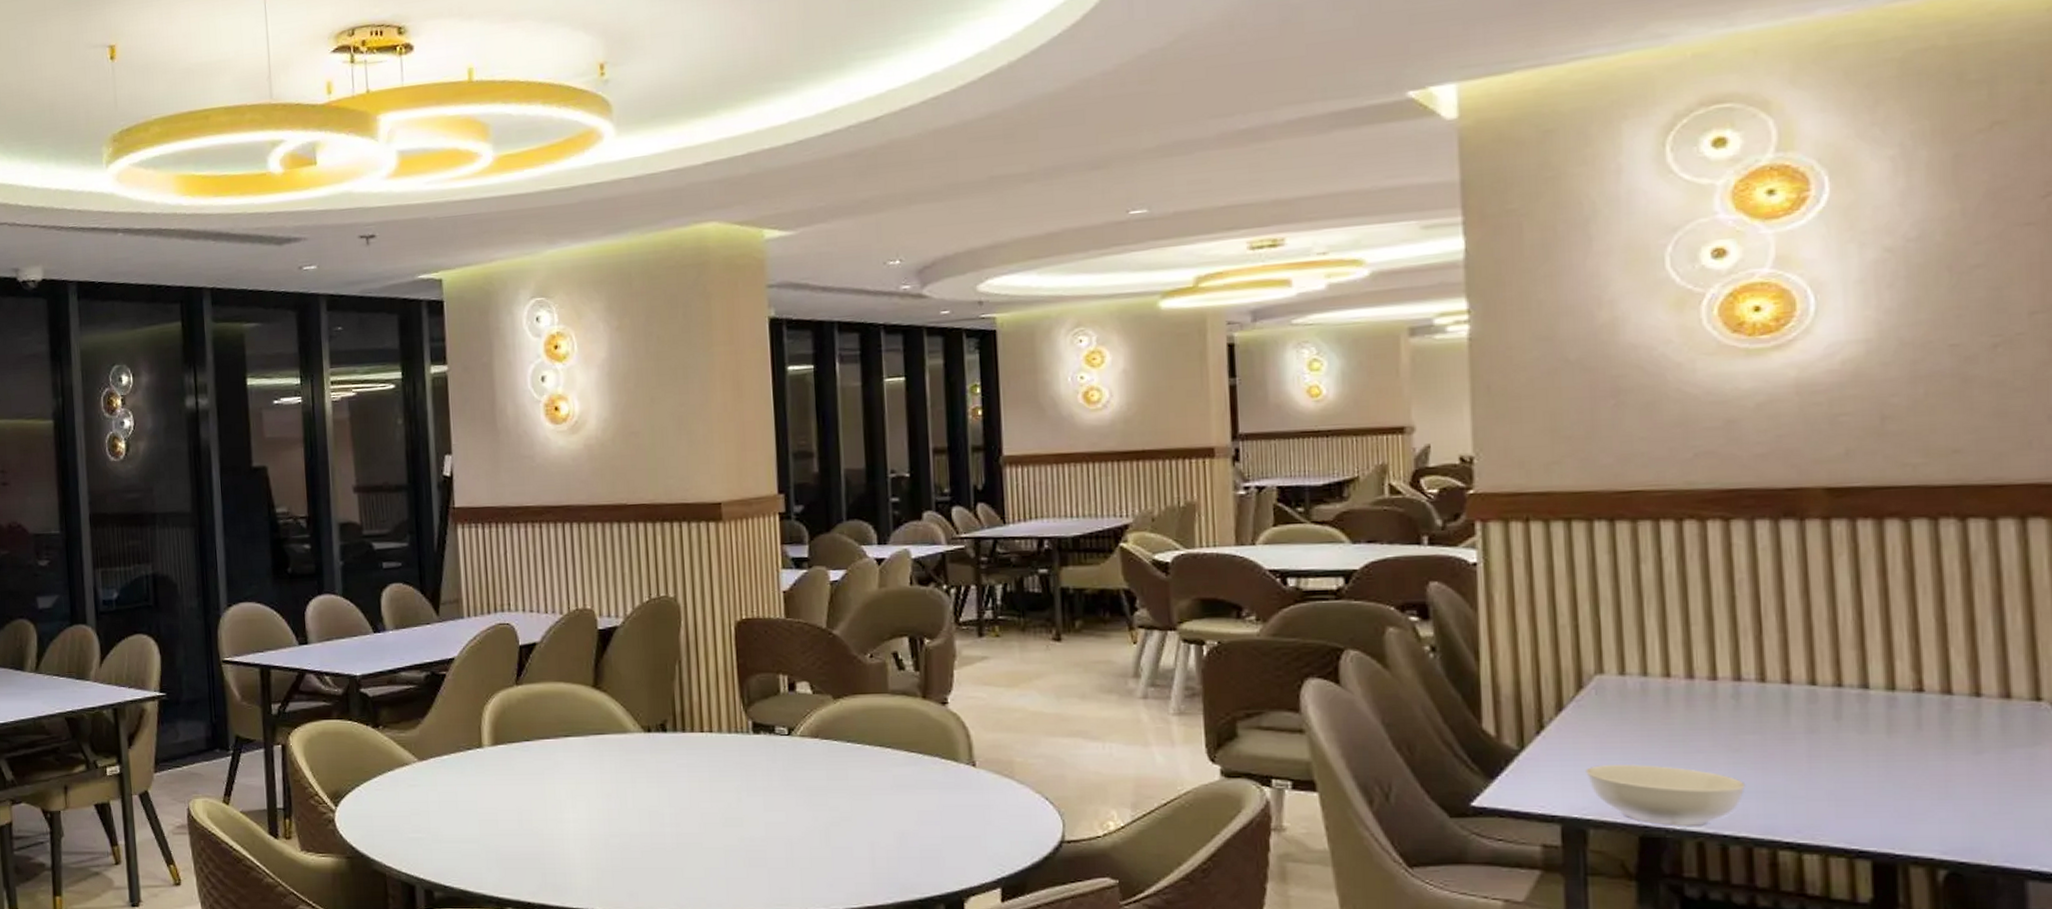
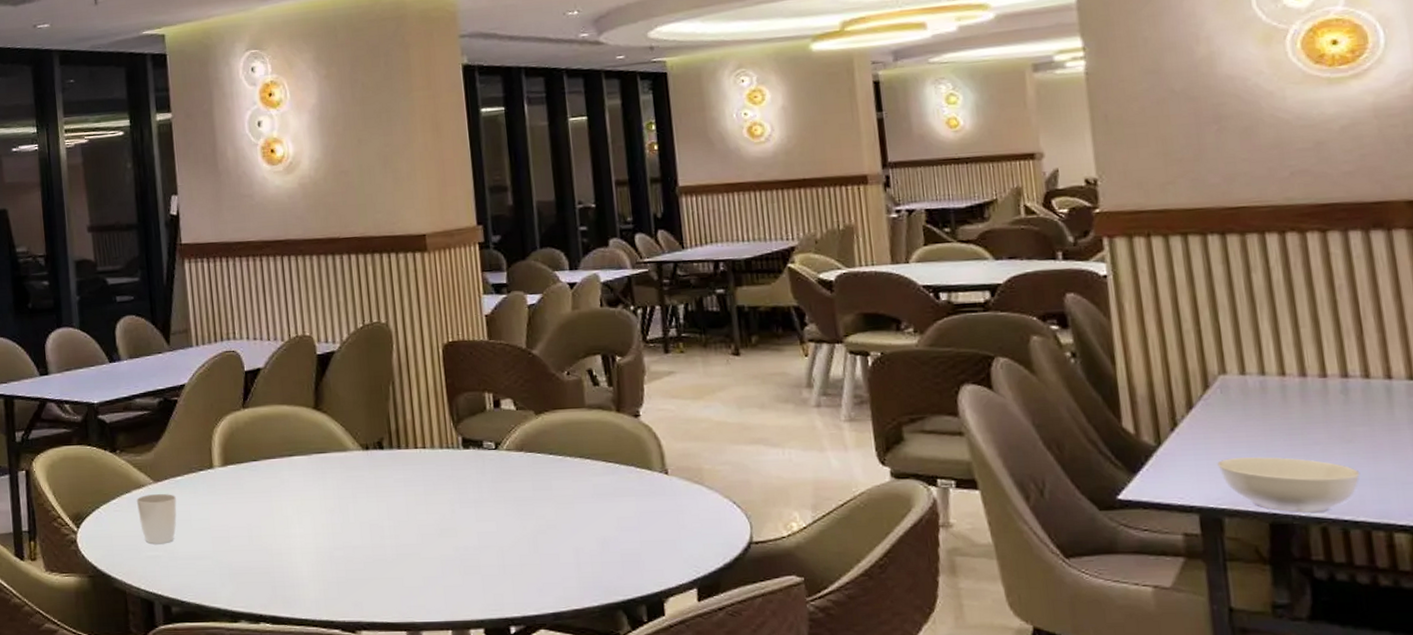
cup: none [400,773,442,826] -> present [137,494,177,545]

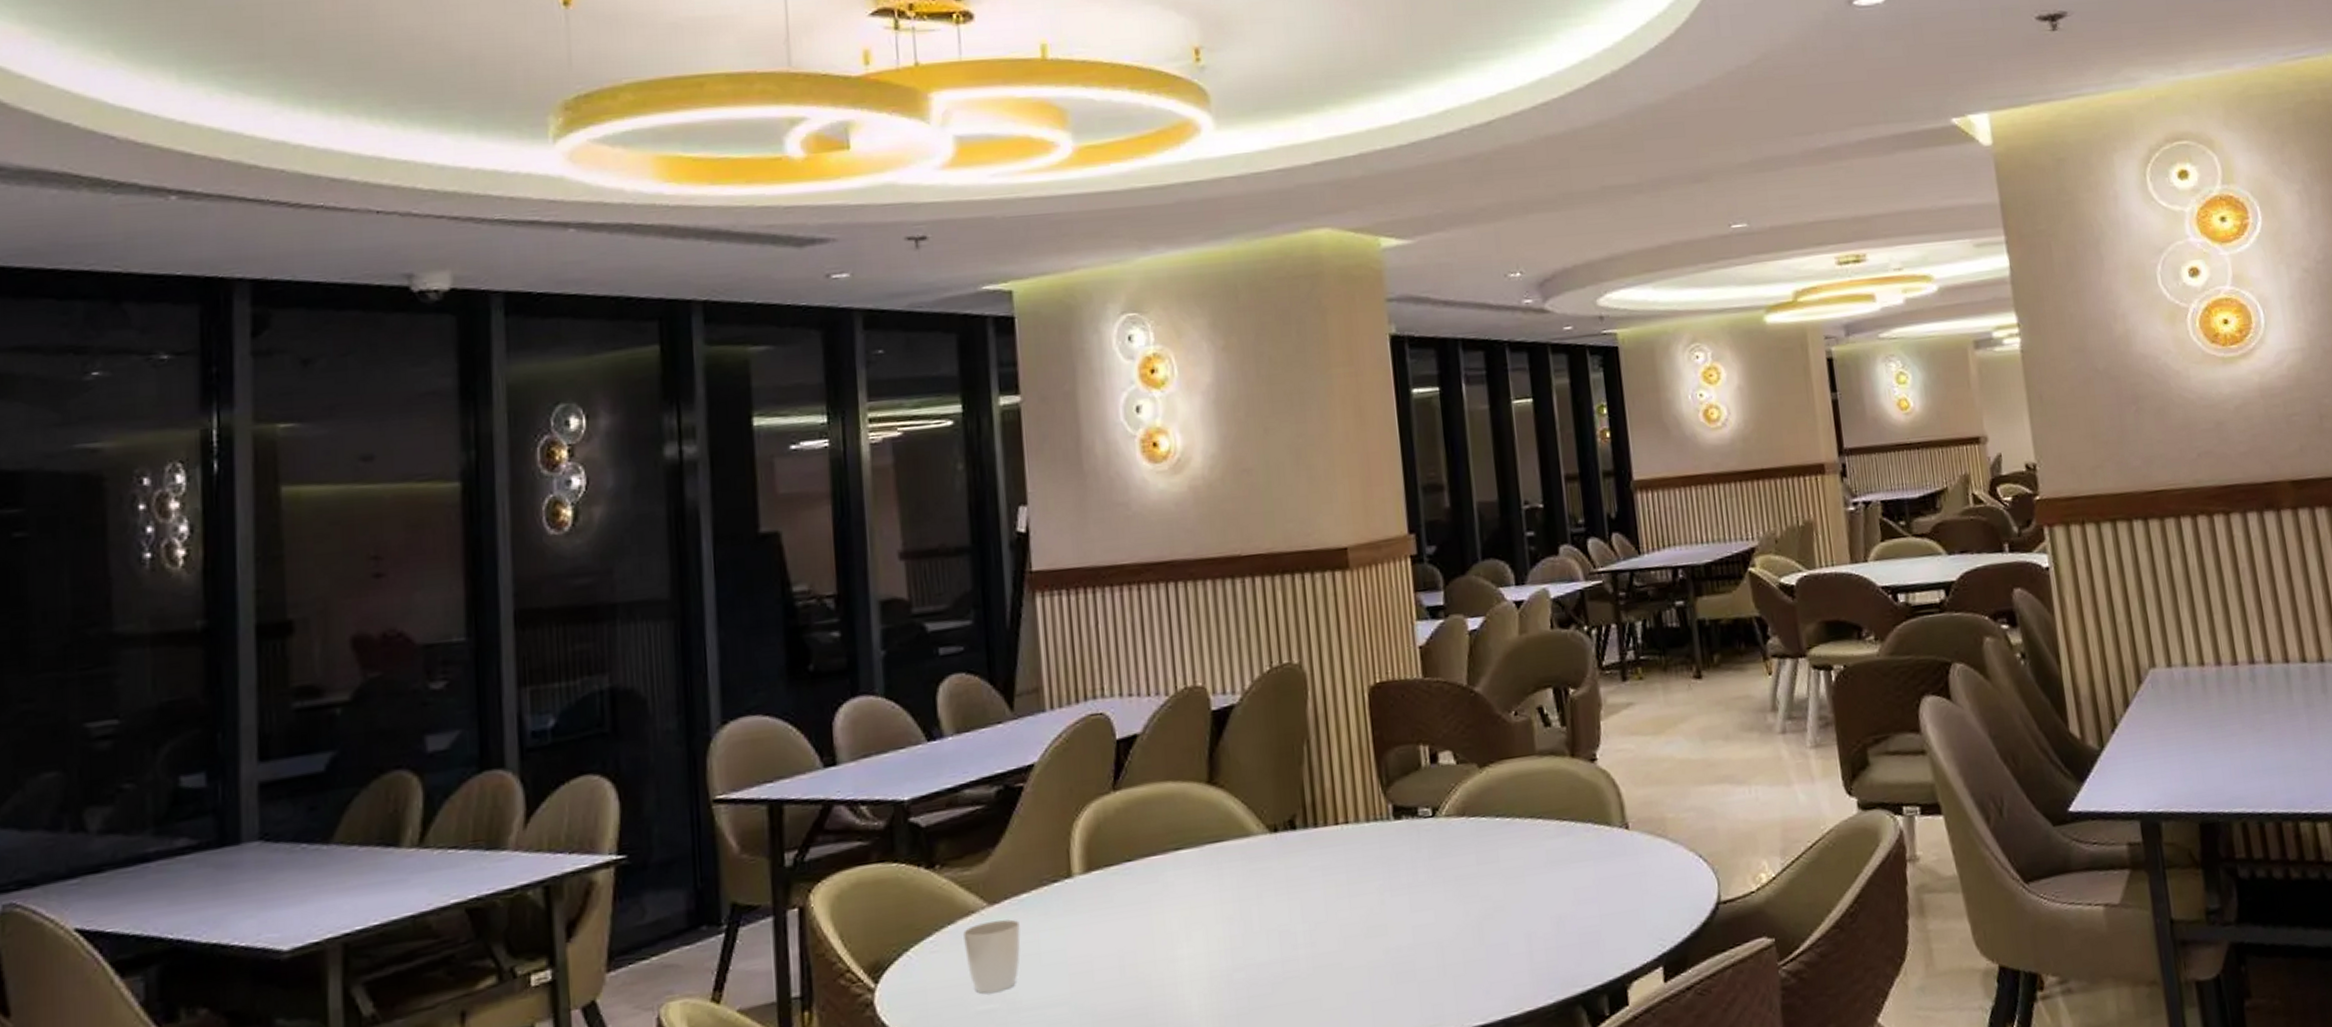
bowl: present [1217,457,1360,513] -> none [2152,752,2270,810]

